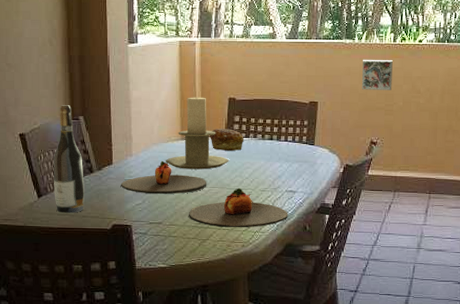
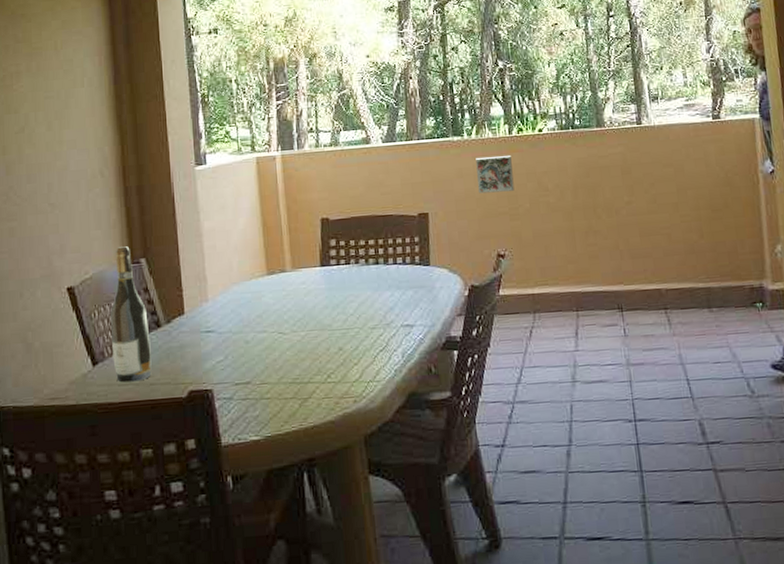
plate: present [120,160,207,195] -> none [195,303,304,347]
candle holder: present [165,97,229,170] -> none [249,220,328,312]
plate: present [188,187,288,228] -> none [282,327,408,381]
bread: present [210,129,244,152] -> none [302,256,344,284]

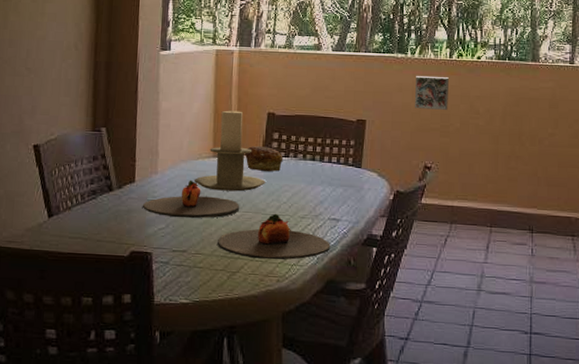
wine bottle: present [111,246,152,383] -> none [67,115,102,237]
plate: none [195,303,304,347] -> present [142,180,240,219]
candle holder: none [249,220,328,312] -> present [193,110,265,192]
plate: none [282,327,408,381] -> present [216,213,331,260]
bread: none [302,256,344,284] -> present [245,146,283,172]

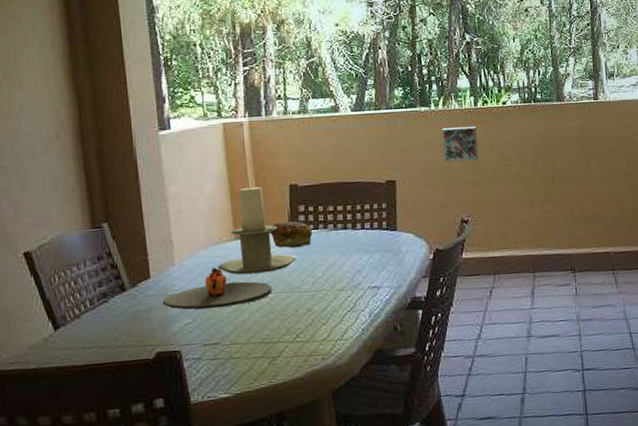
plate: present [216,213,331,260] -> none [251,289,375,340]

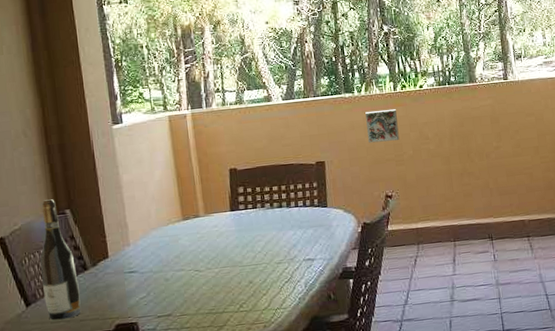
wine bottle: none [72,211,117,346] -> present [40,199,81,320]
plate: present [162,267,273,310] -> none [120,246,217,285]
candle holder: present [217,186,297,275] -> none [167,171,238,252]
bread: present [270,221,313,248] -> none [214,202,252,226]

